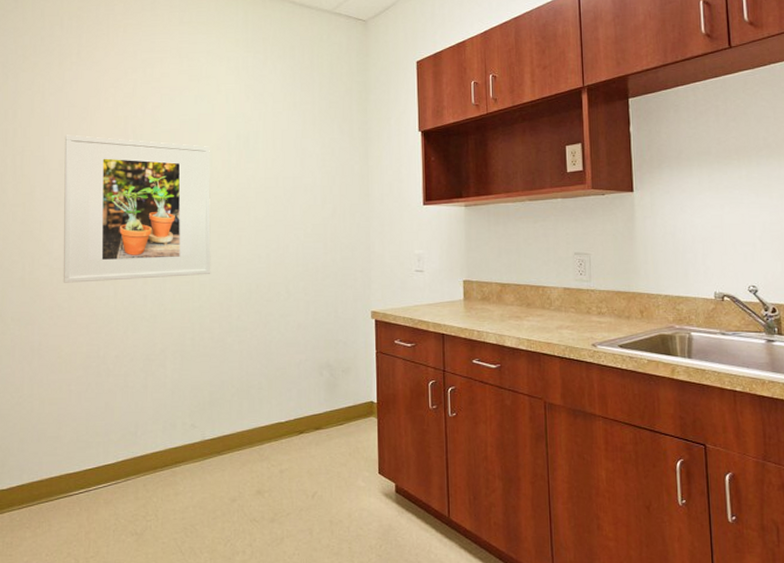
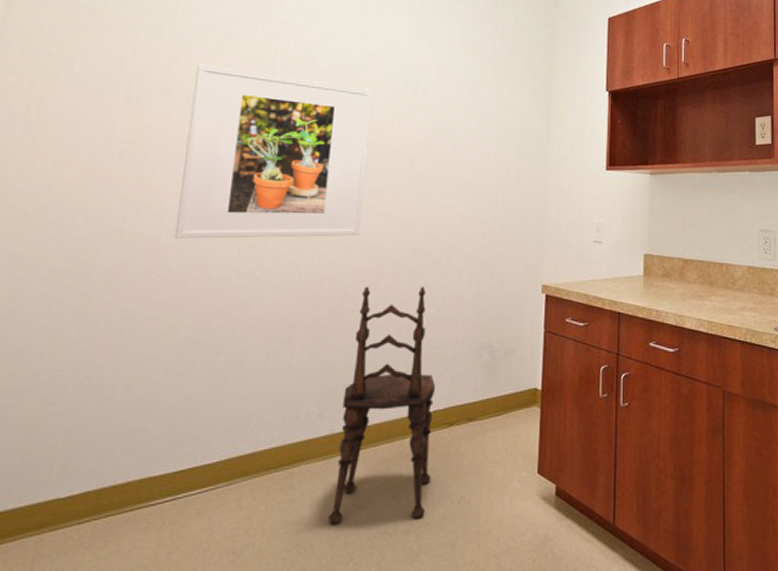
dining chair: none [206,316,288,513] -> present [327,286,436,525]

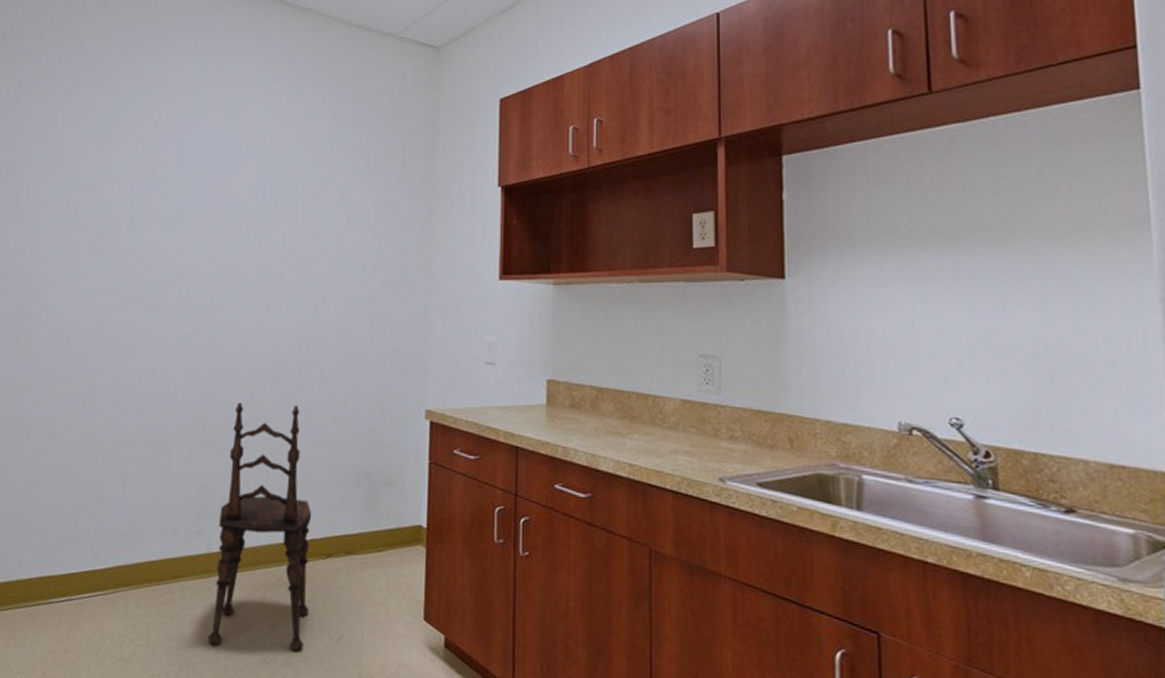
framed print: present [174,64,372,239] -> none [61,172,240,349]

